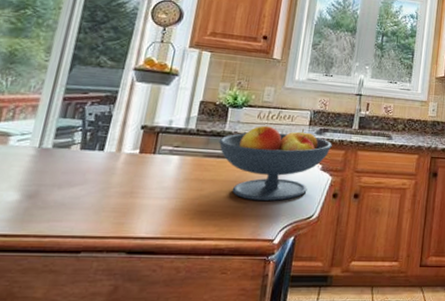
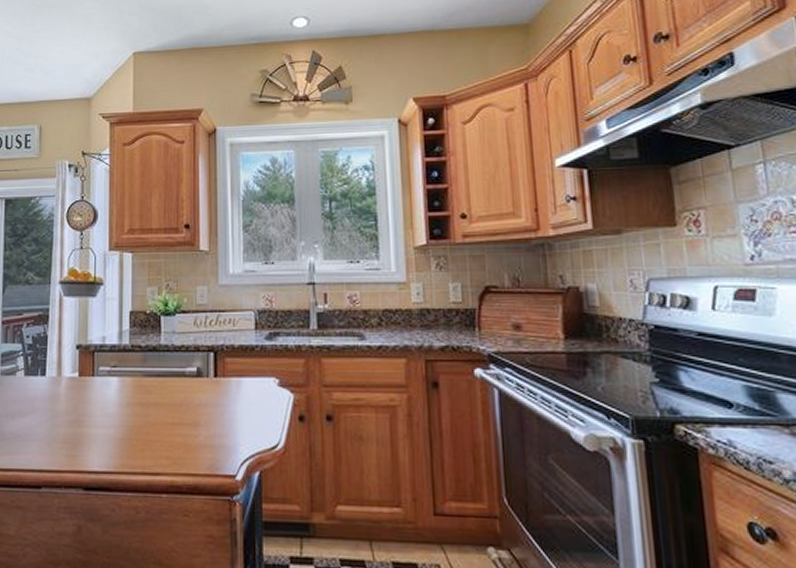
fruit bowl: present [218,125,332,201] -> none [156,334,288,427]

